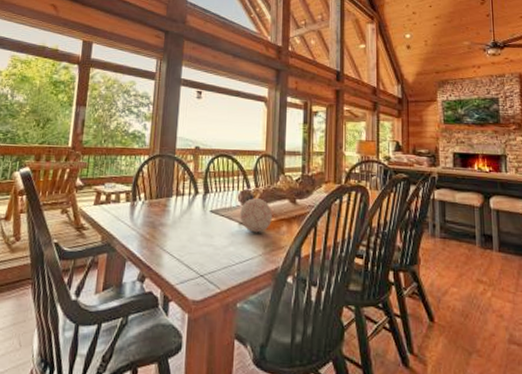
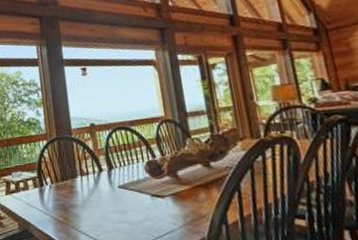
decorative ball: present [240,198,272,233] -> none [149,167,187,204]

